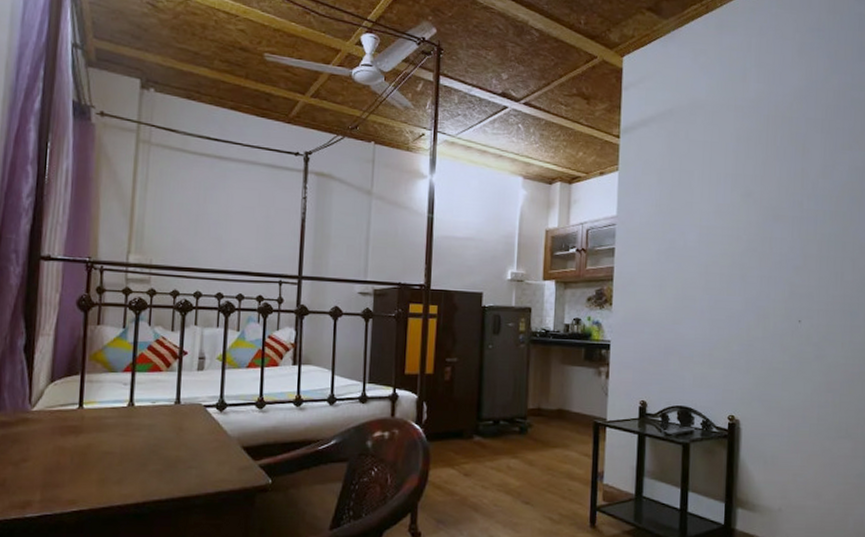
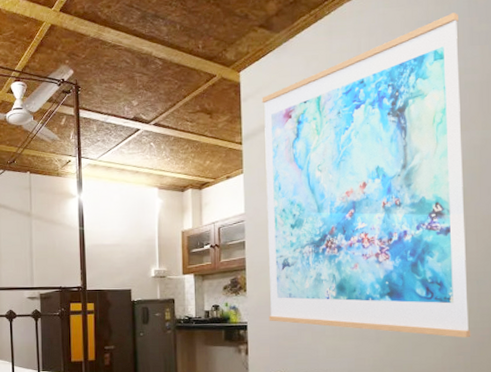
wall art: none [634,24,849,374] -> present [262,12,471,338]

